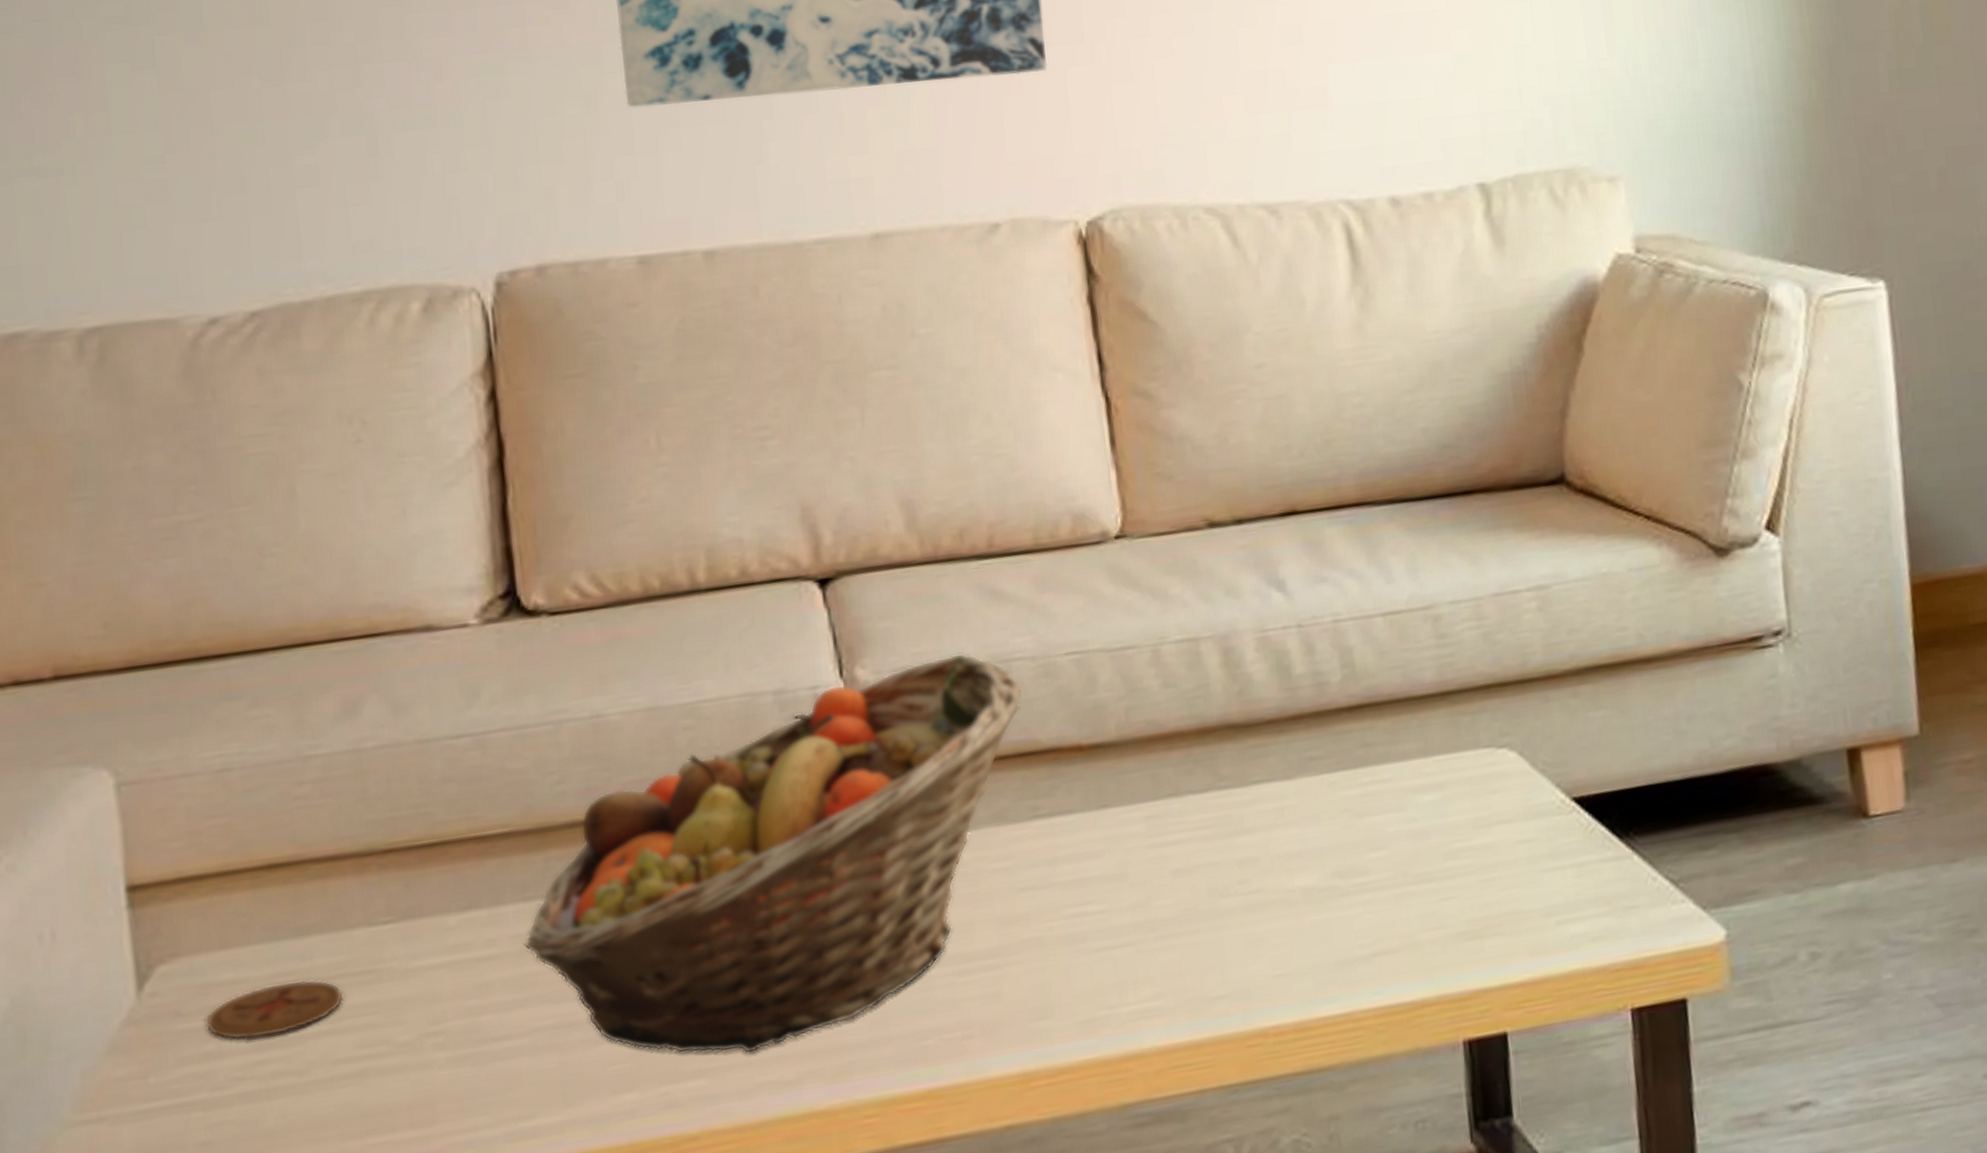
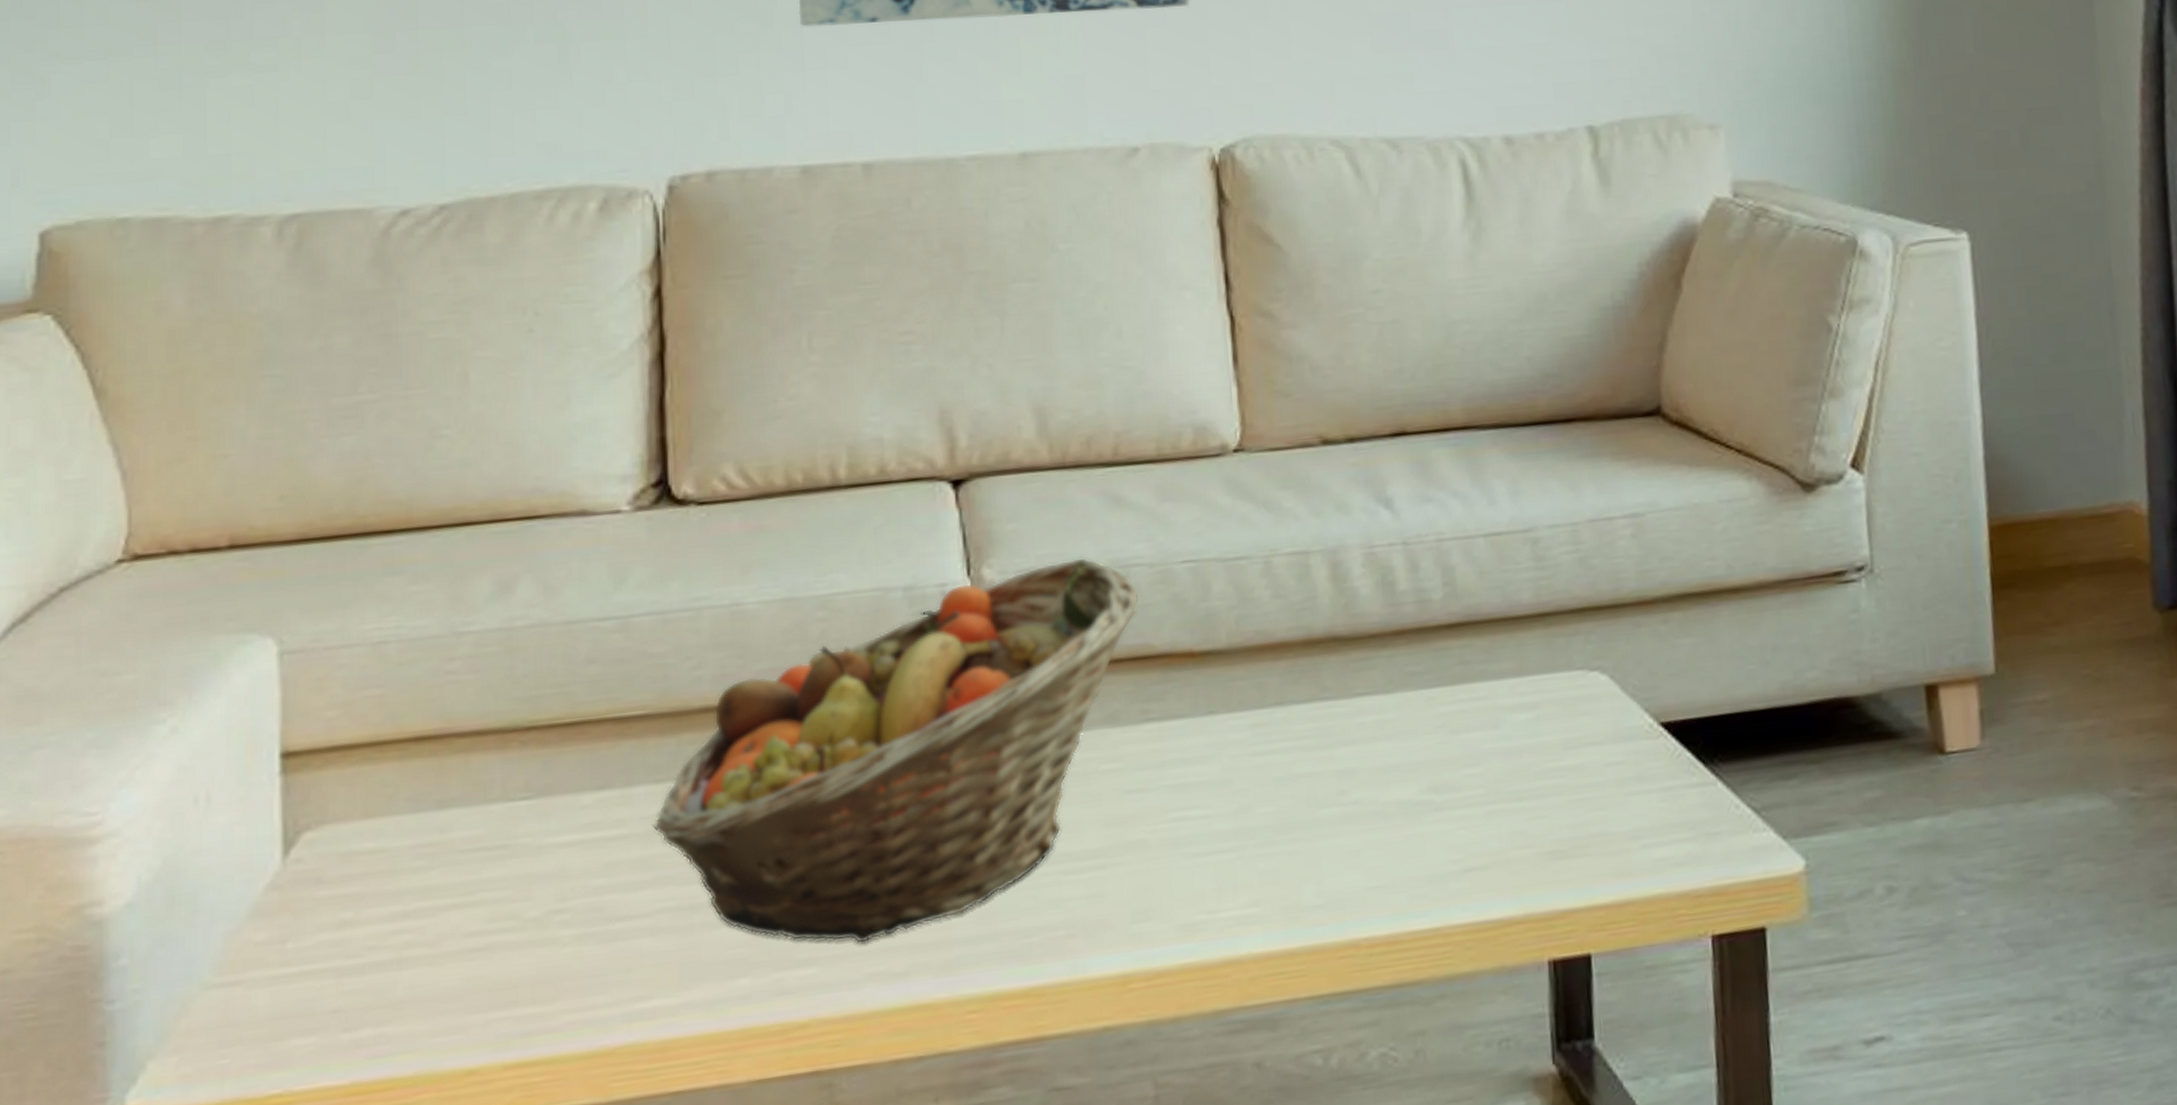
coaster: present [205,979,344,1041] -> none [344,851,478,910]

